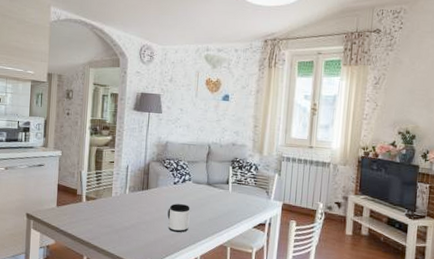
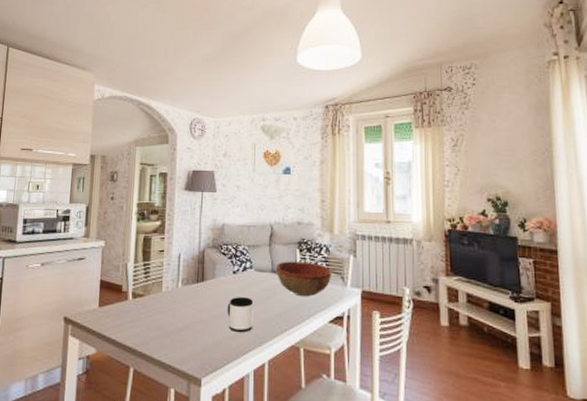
bowl: none [210,176,259,207] -> present [275,261,332,297]

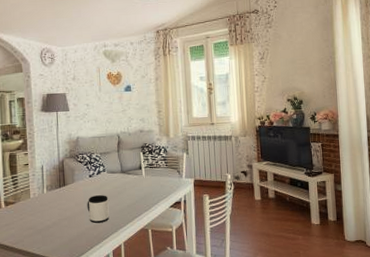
bowl: present [275,261,332,297] -> none [124,161,170,190]

